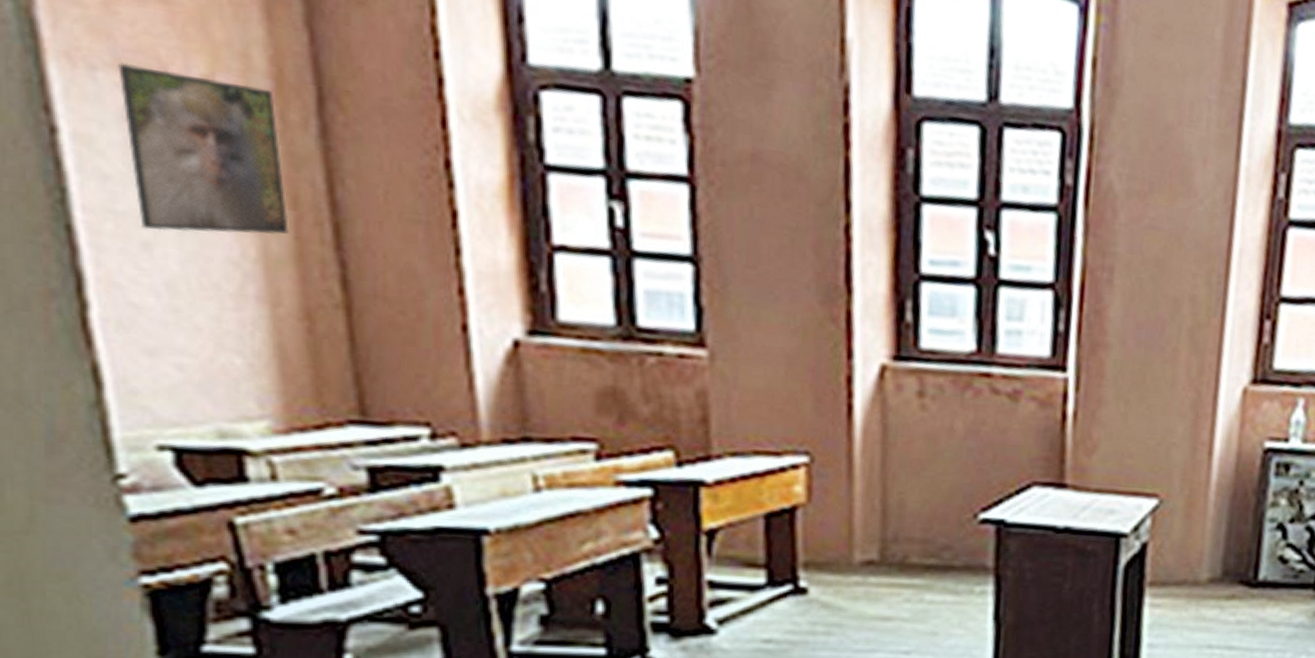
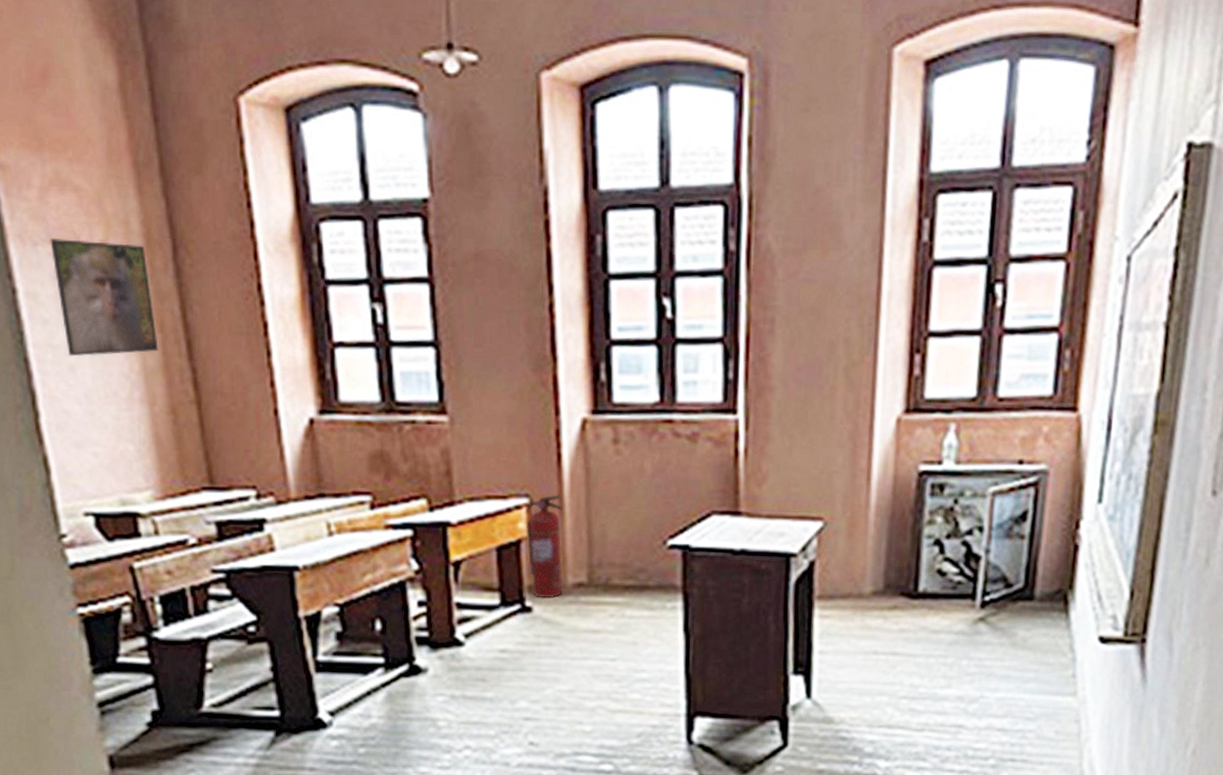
fire extinguisher: none [803,453,852,578] -> present [524,495,564,599]

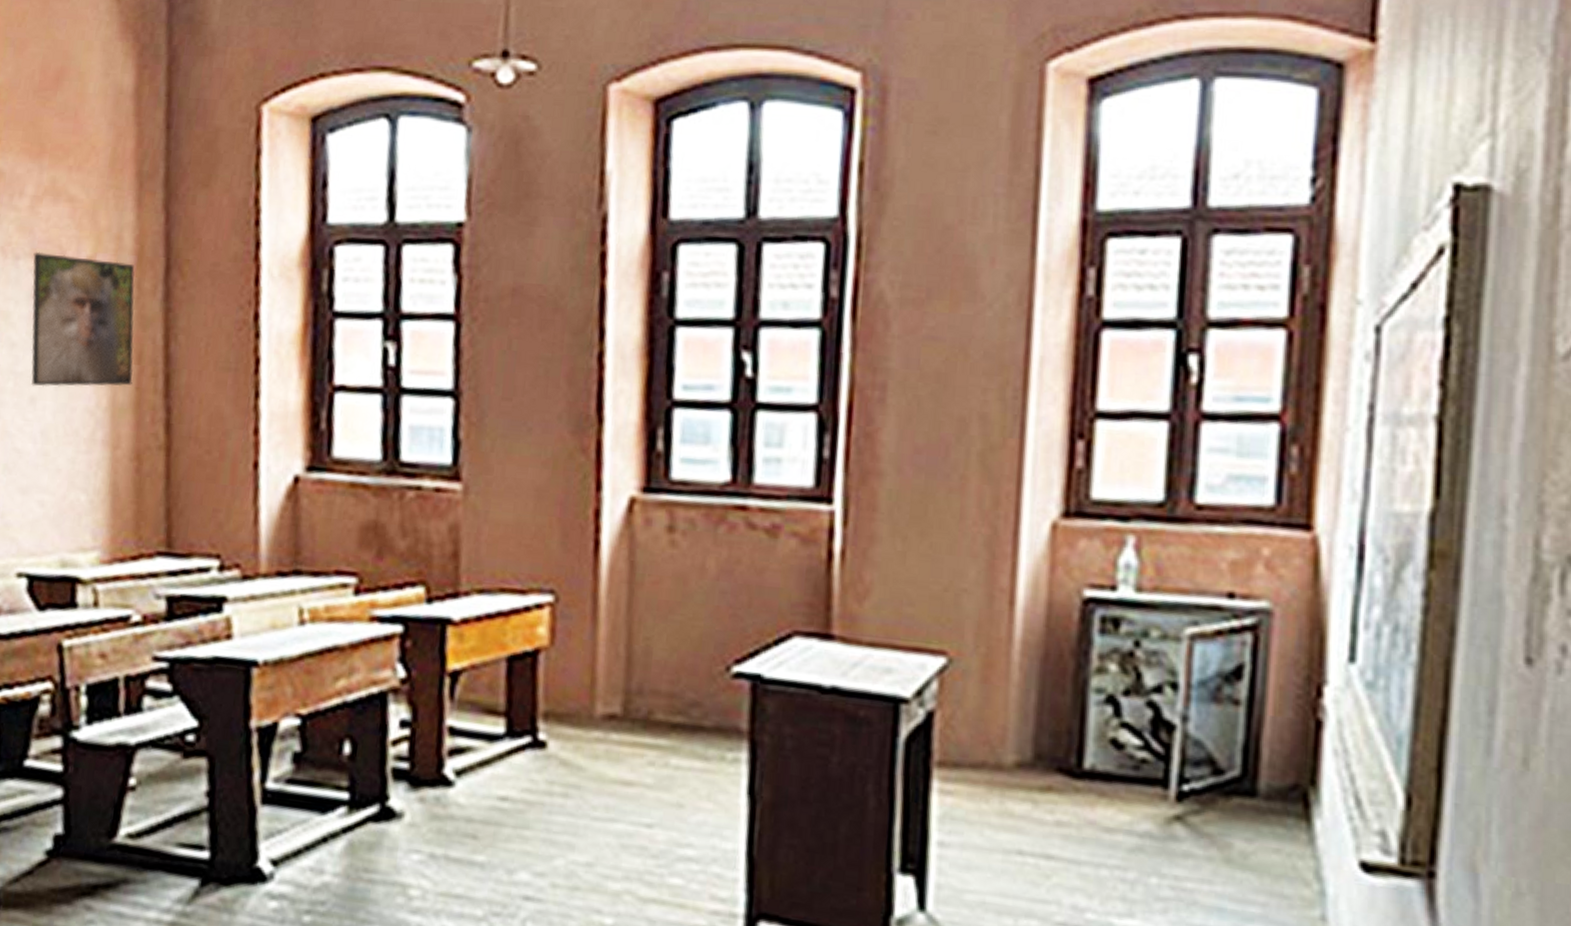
fire extinguisher: present [524,495,564,599] -> none [546,593,597,733]

